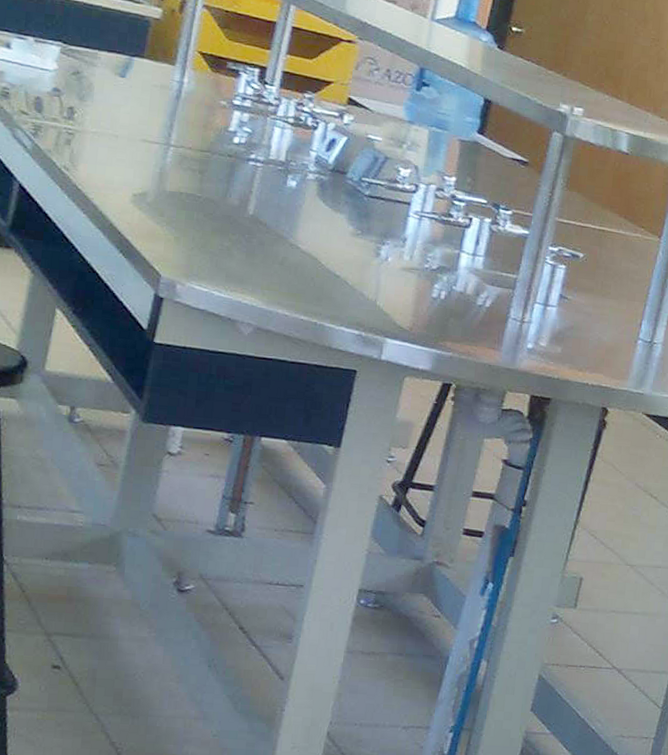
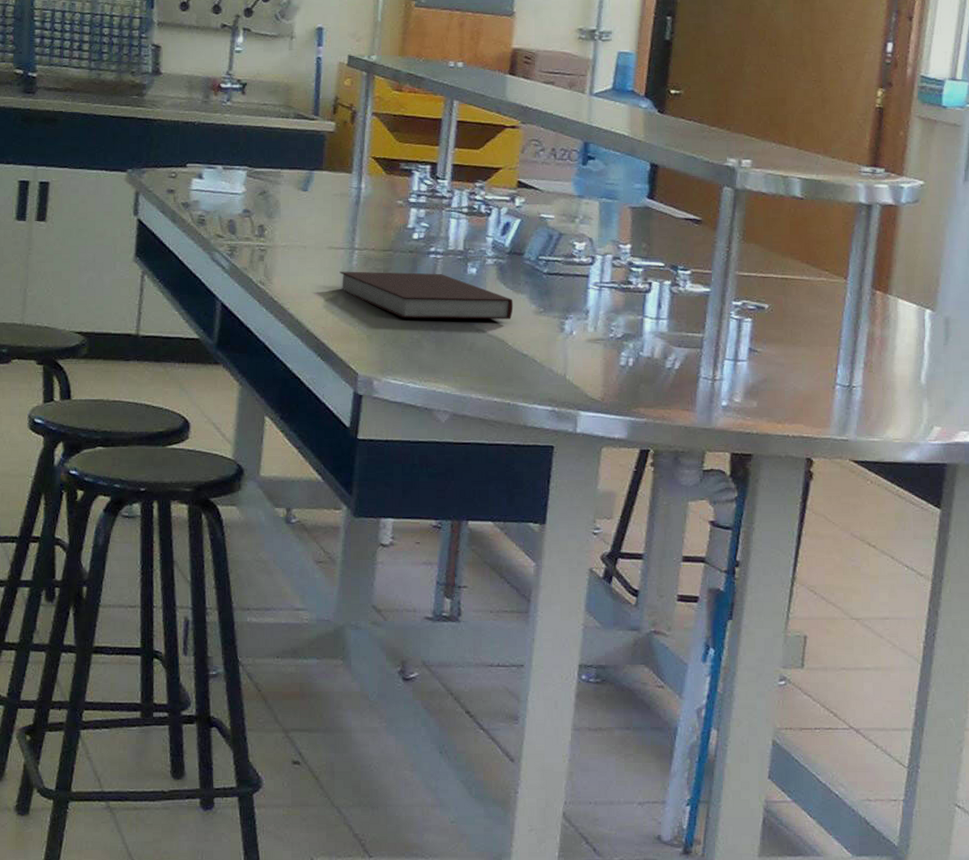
notebook: none [151,166,331,238] -> present [339,271,514,320]

